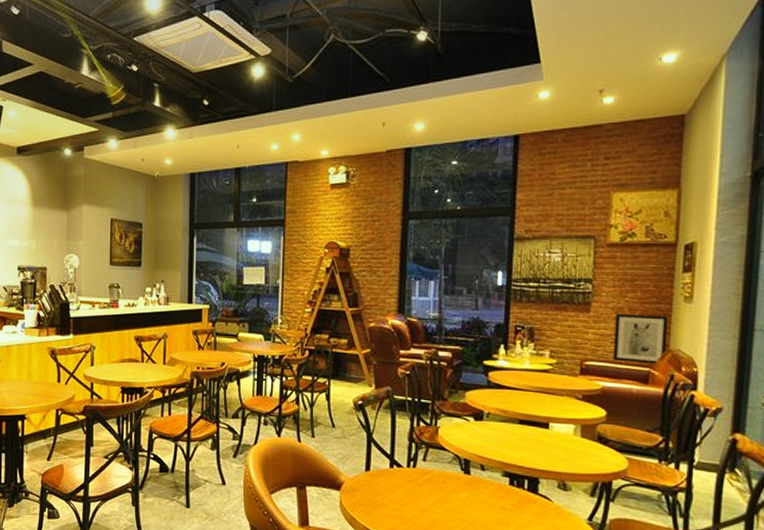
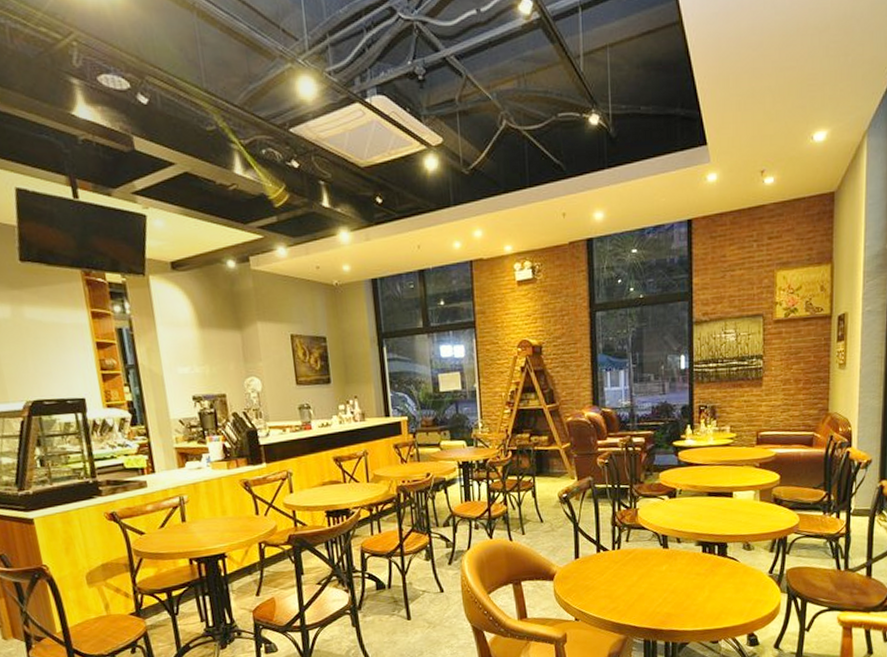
wall art: present [613,313,668,364] -> none [783,383,827,429]

